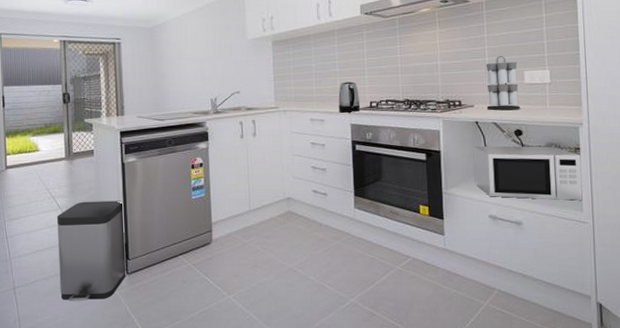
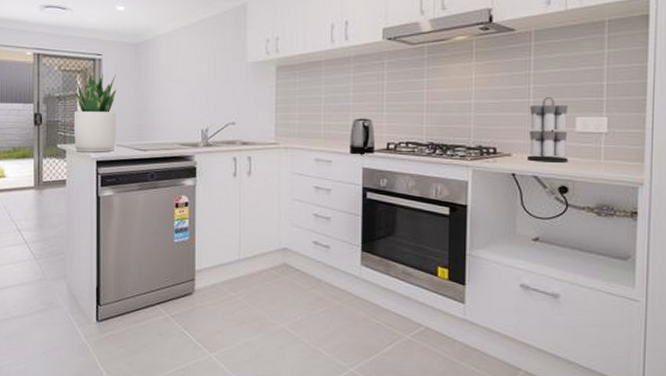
pedal bin: present [57,200,126,301] -> none [22,237,96,347]
planter: none [97,55,137,125] -> present [73,73,117,153]
microwave: present [473,145,583,201] -> none [506,201,637,274]

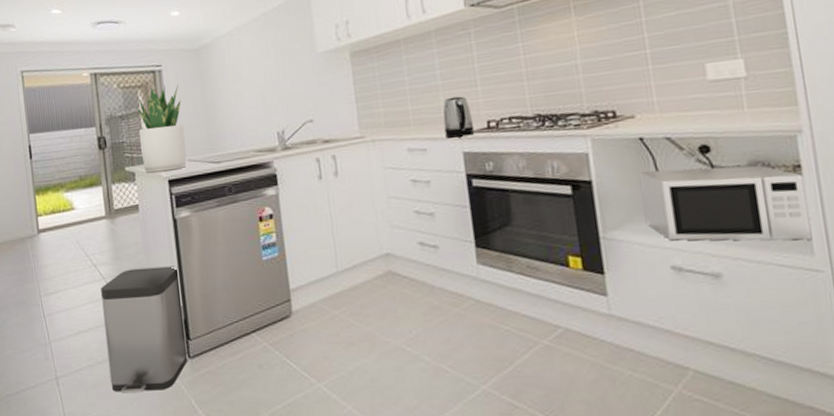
pedal bin: none [22,237,96,347] -> present [101,265,188,393]
microwave: none [506,201,637,274] -> present [638,165,813,241]
spice rack: present [526,97,569,163] -> none [647,45,705,121]

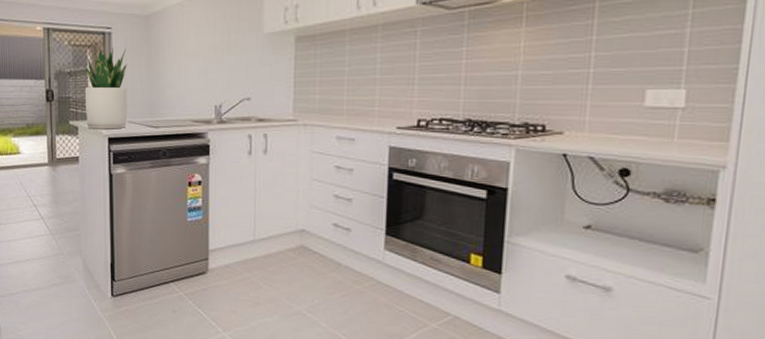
pedal bin: present [101,265,188,393] -> none [39,213,111,320]
kettle: present [442,96,475,138] -> none [375,92,405,132]
microwave: present [638,165,813,241] -> none [551,185,715,269]

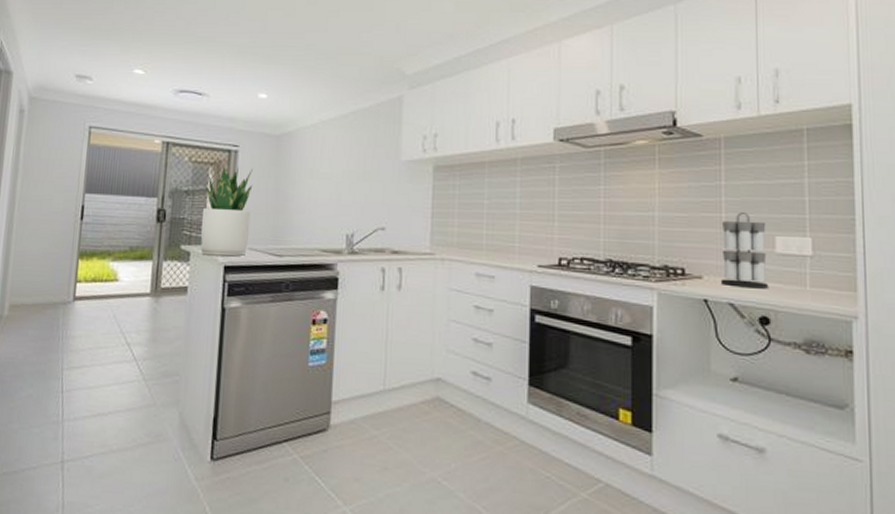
spice rack: none [581,67,638,142] -> present [720,212,769,289]

